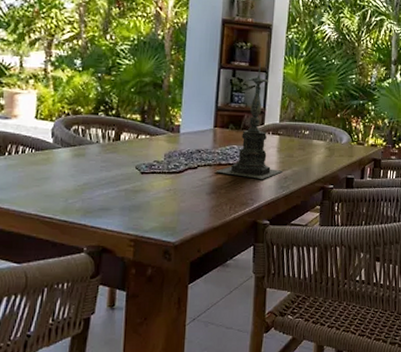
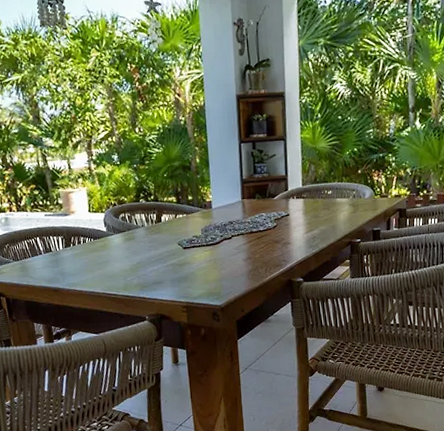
candle holder: present [215,63,282,179] -> none [248,132,310,242]

